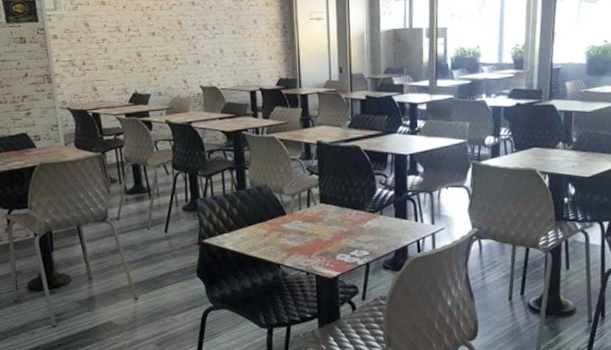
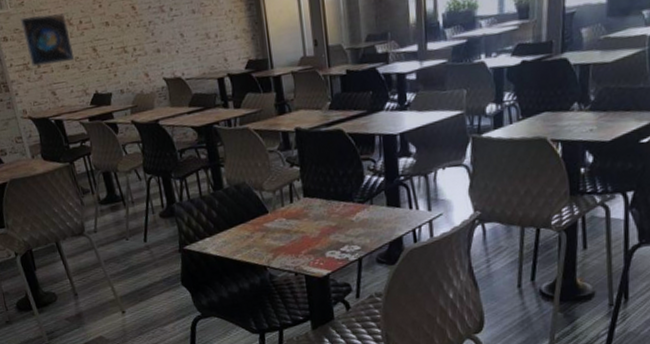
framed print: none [73,20,119,64] -> present [20,13,75,67]

